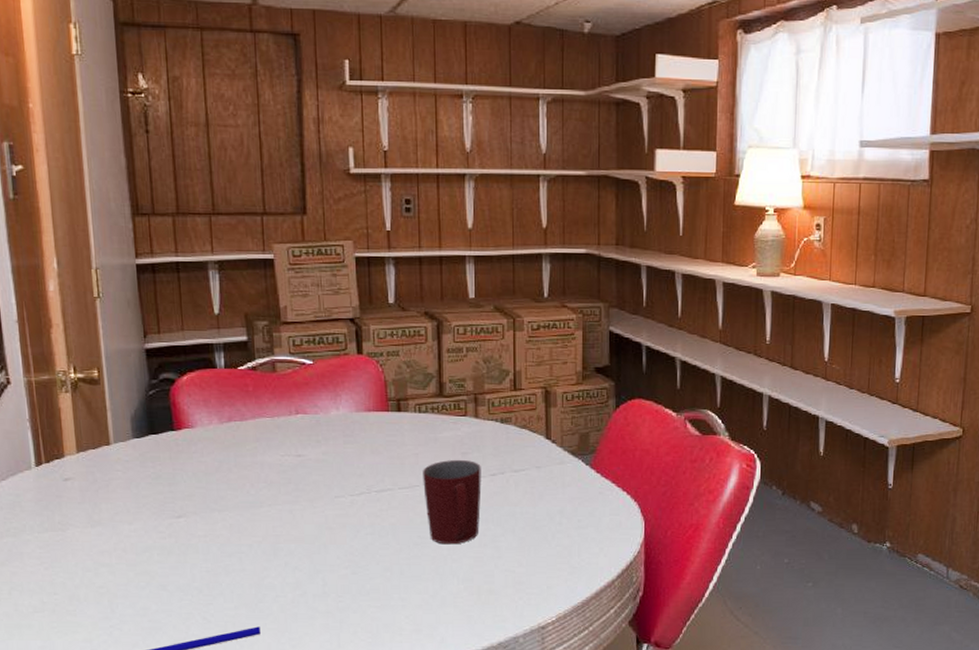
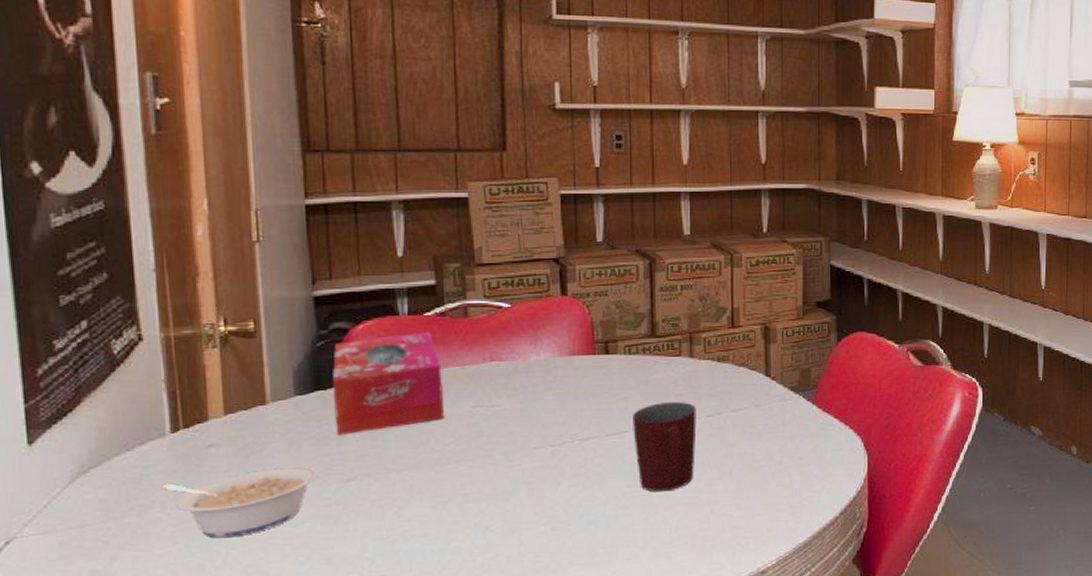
legume: none [30,501,154,561] -> present [162,466,318,539]
tissue box: none [162,385,257,476] -> present [332,332,444,436]

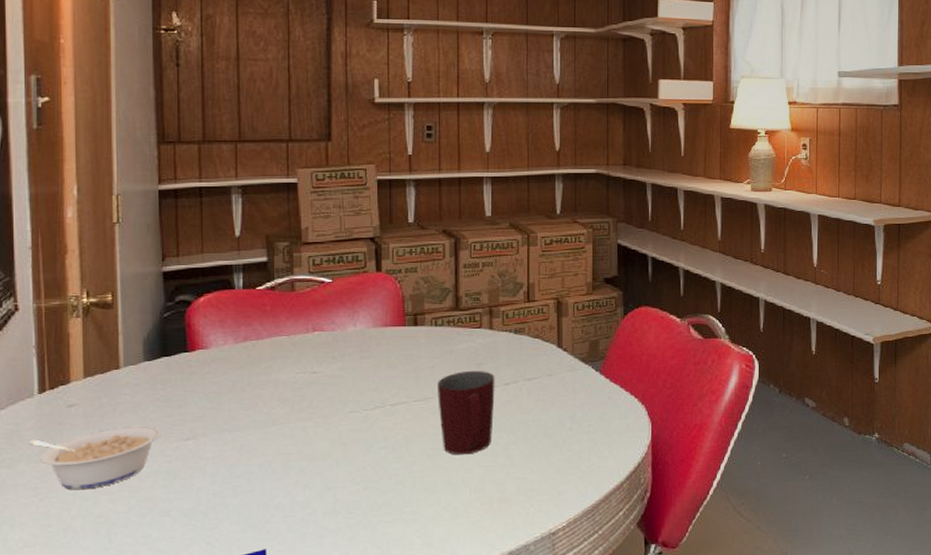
tissue box: present [332,332,444,436] -> none [176,304,271,398]

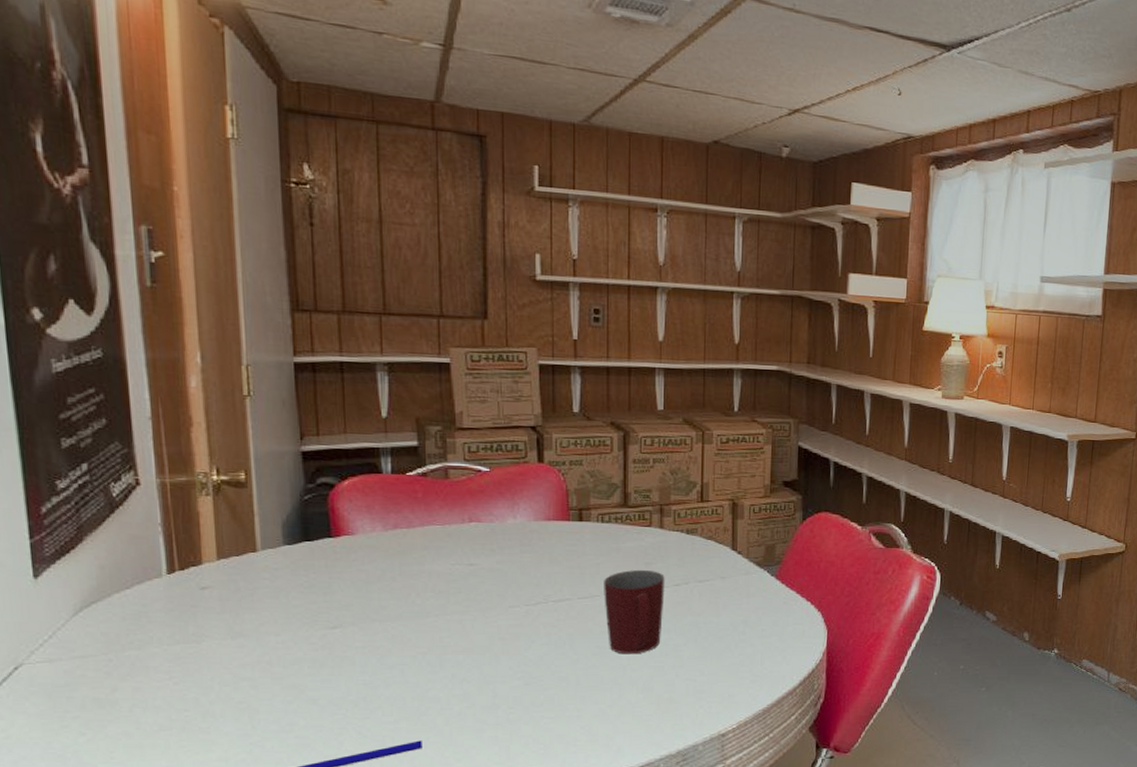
legume: present [29,425,161,490] -> none [159,611,305,675]

